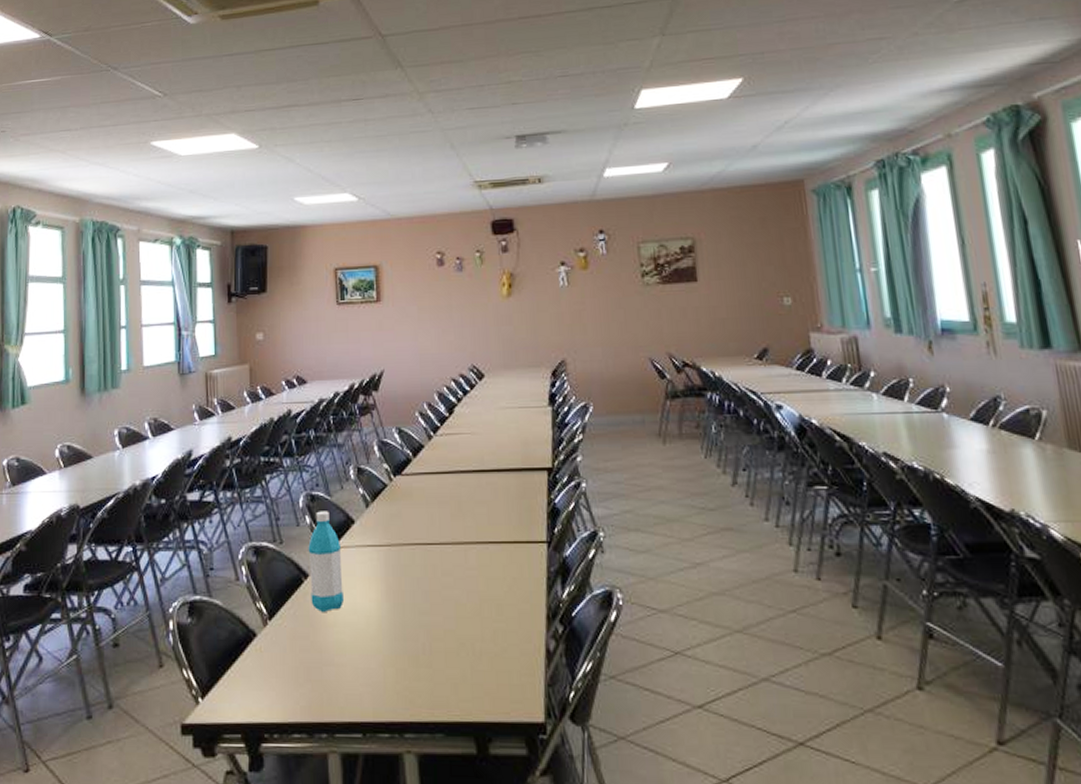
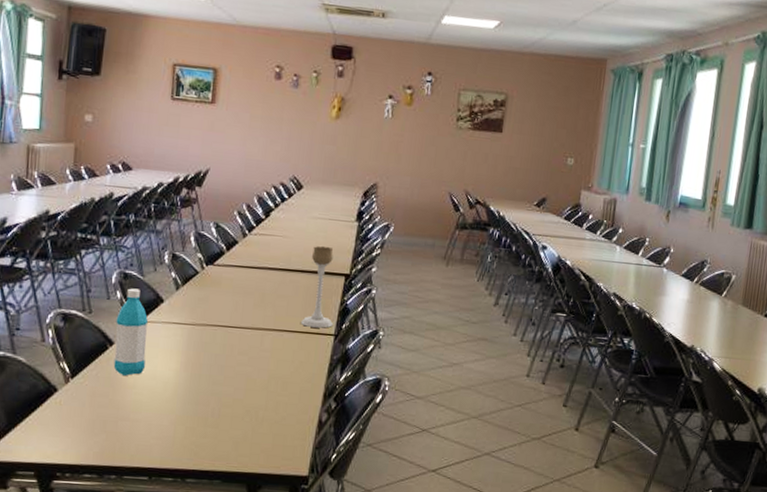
candle holder: none [505,438,544,535] -> present [301,245,334,328]

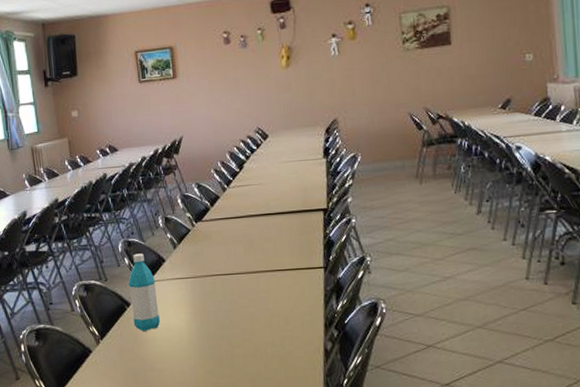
candle holder: present [301,245,334,328] -> none [288,186,321,264]

